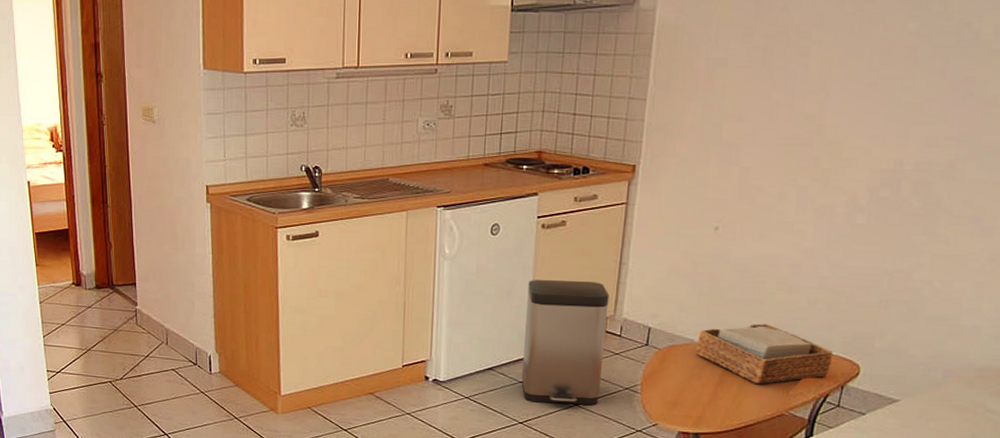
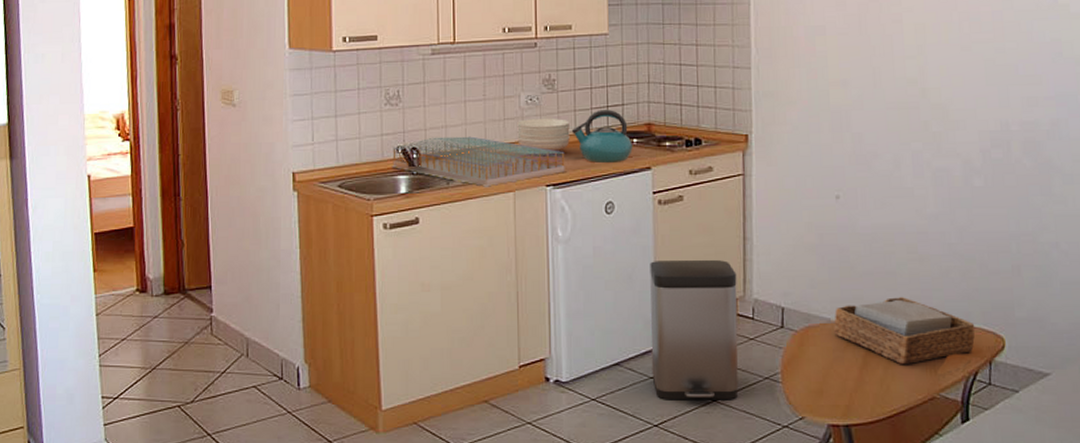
dish rack: none [295,157,459,207] -> present [391,136,568,188]
bowl: none [413,143,465,177] -> present [517,119,571,154]
kettle: none [464,136,522,188] -> present [571,110,633,164]

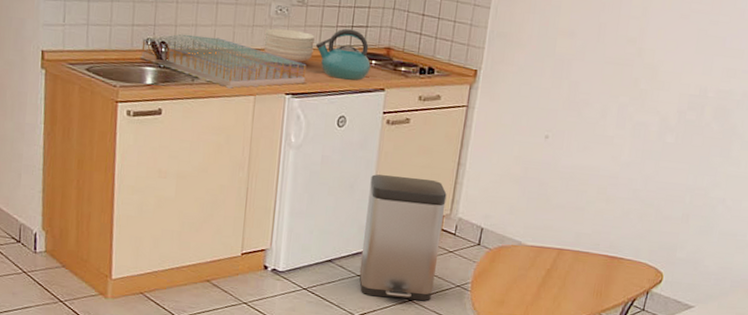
napkin holder: present [834,297,975,365] -> none [522,229,642,288]

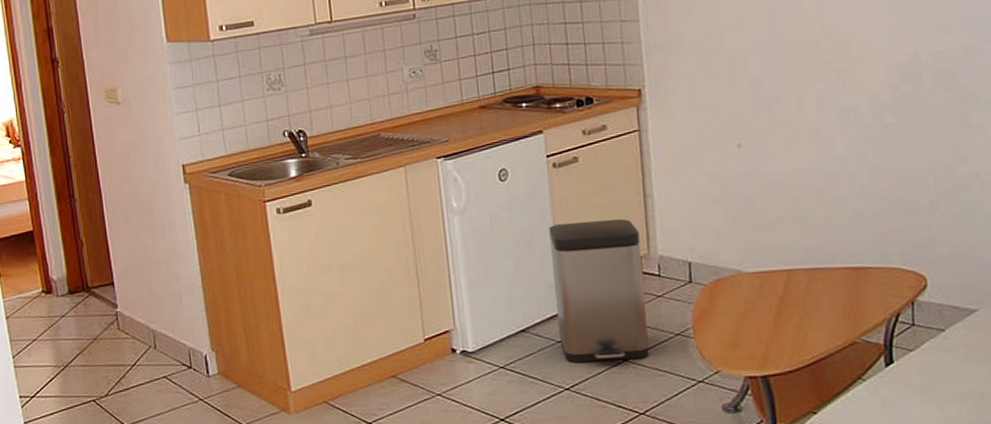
dish rack: present [139,33,307,90] -> none [279,114,458,166]
bowl: present [263,28,316,65] -> none [402,89,458,127]
kettle: present [315,28,371,81] -> none [458,75,522,131]

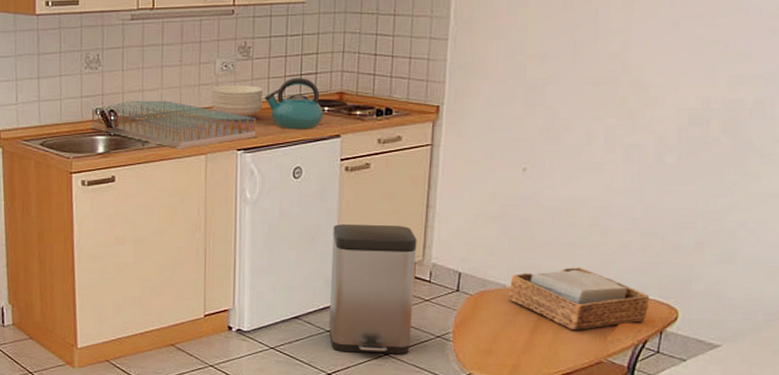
dish rack: none [279,114,458,166] -> present [90,100,259,151]
bowl: none [402,89,458,127] -> present [211,85,264,119]
kettle: none [458,75,522,131] -> present [264,78,323,131]
napkin holder: none [744,242,895,312] -> present [508,267,650,331]

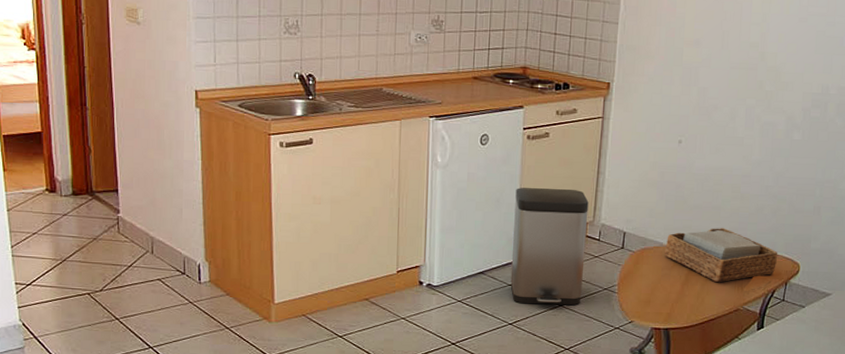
dish rack: present [90,100,259,151] -> none [288,66,450,116]
bowl: present [211,85,264,119] -> none [406,55,455,89]
kettle: present [264,78,323,131] -> none [455,51,509,101]

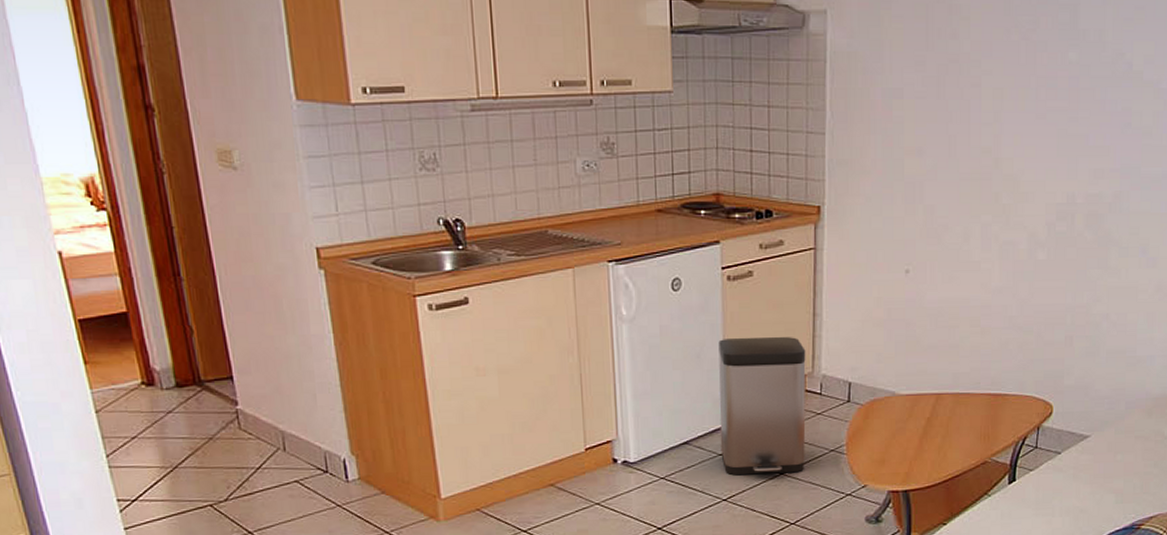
napkin holder: present [665,228,778,283] -> none [898,369,1028,433]

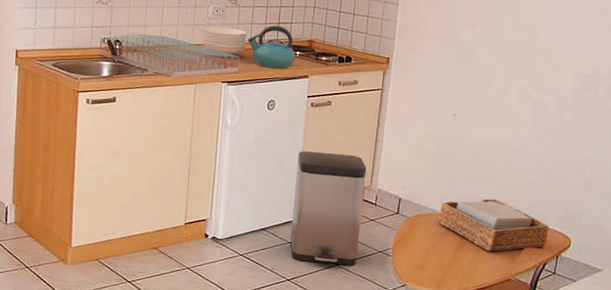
dish rack: none [432,207,631,265] -> present [97,33,241,79]
bowl: none [574,187,633,227] -> present [202,26,247,57]
kettle: none [633,178,700,237] -> present [247,25,296,70]
napkin holder: none [898,369,1028,433] -> present [438,198,550,253]

